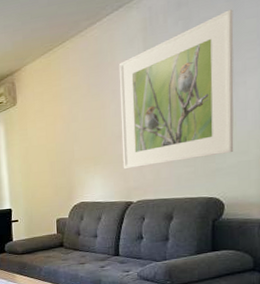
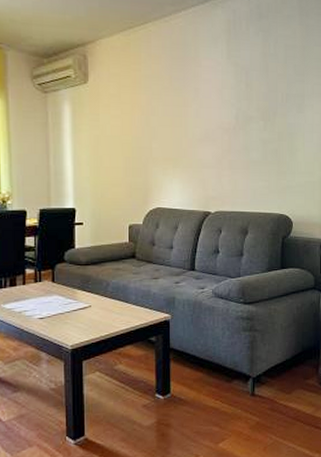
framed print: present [119,9,234,170] -> none [202,33,305,176]

